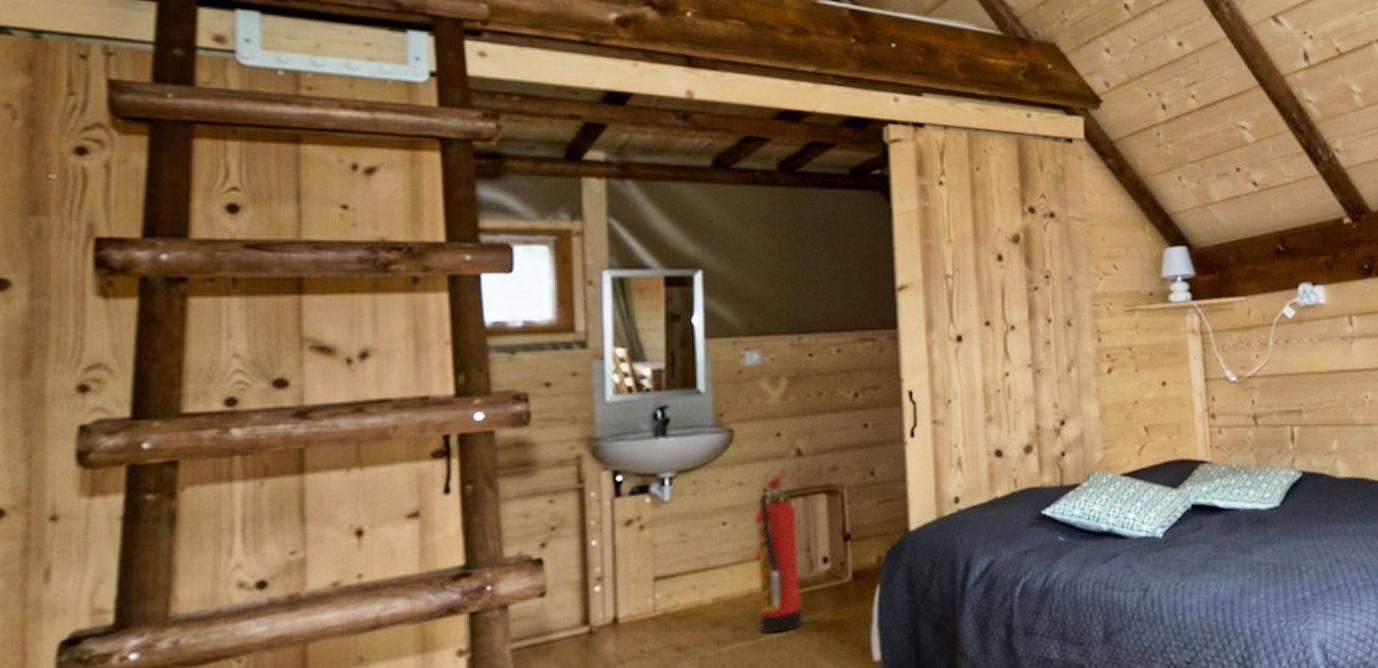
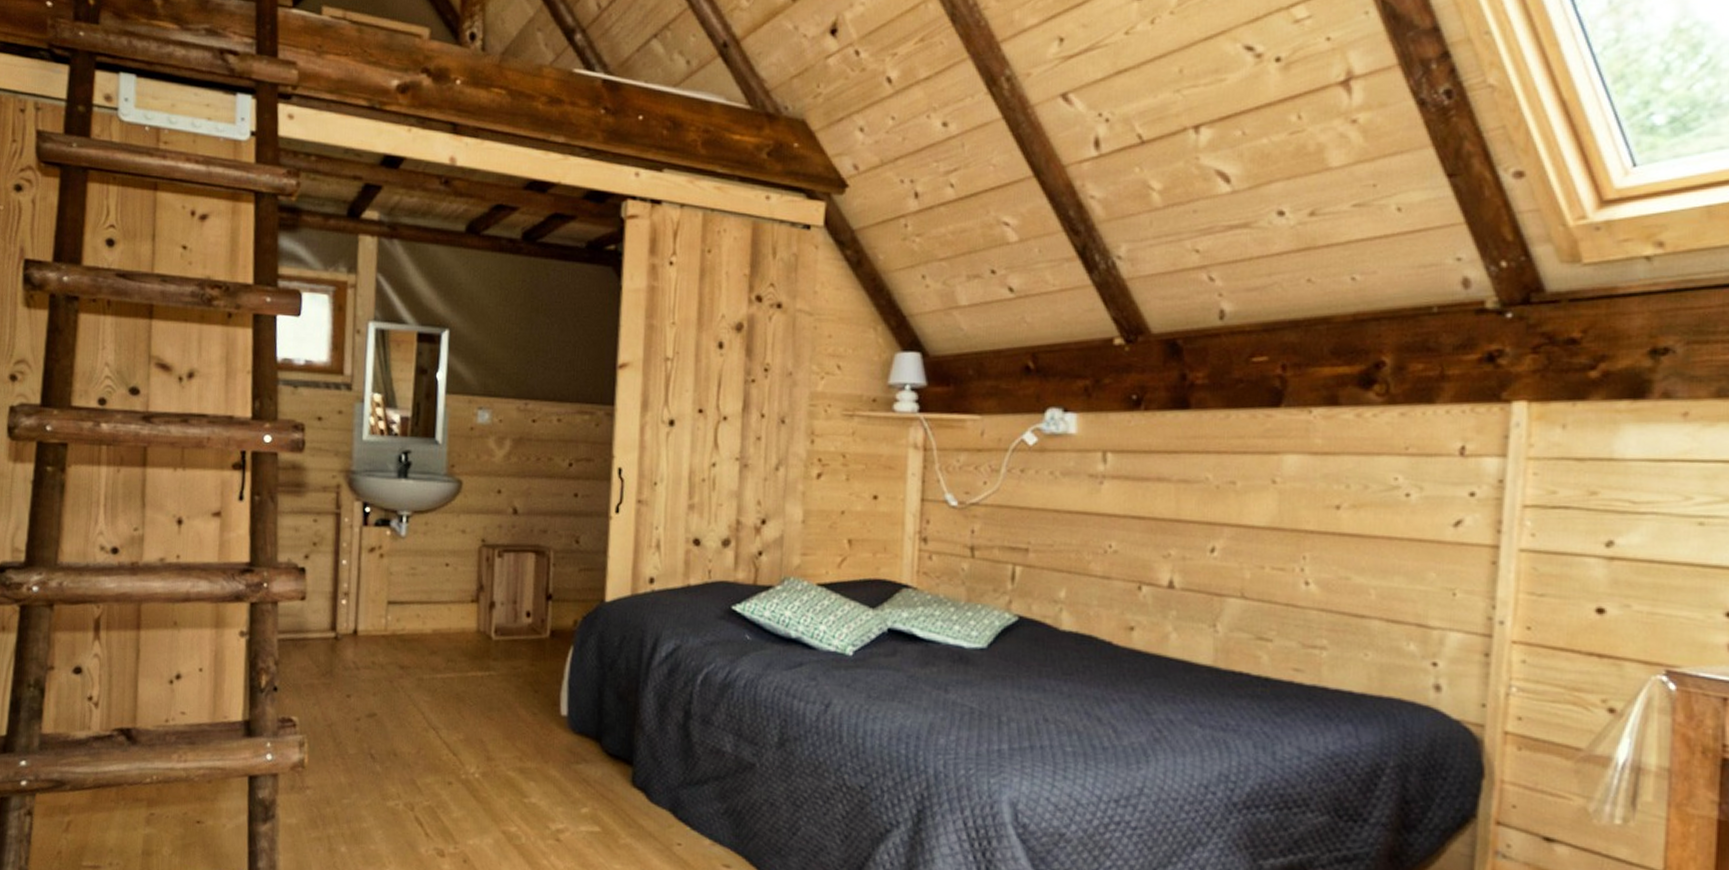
fire extinguisher: present [753,474,803,634] -> none [467,528,508,671]

